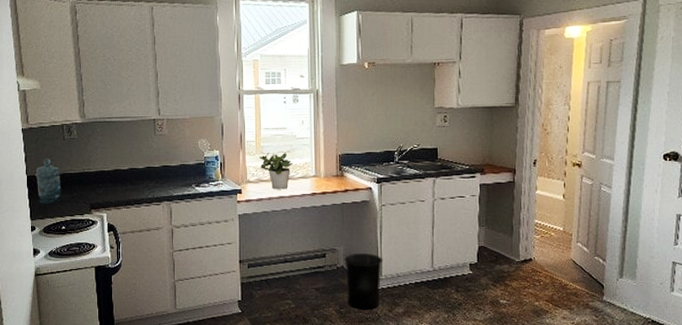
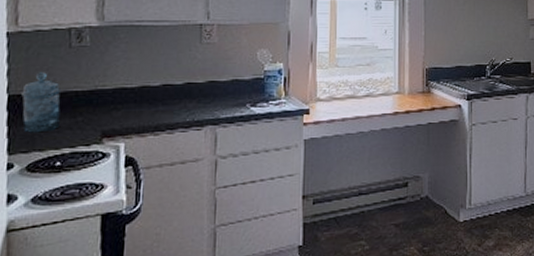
potted plant: present [259,152,293,190] -> none [333,65,373,109]
waste bin: present [344,253,383,310] -> none [429,179,473,246]

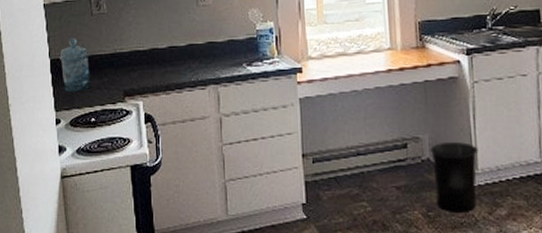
waste bin: none [429,179,473,246] -> present [430,141,479,213]

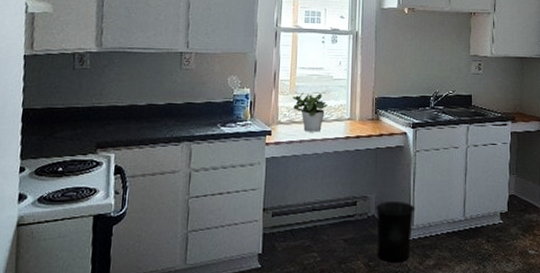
canister: present [60,38,92,93] -> none [33,90,66,142]
potted plant: none [322,21,363,67] -> present [293,92,327,132]

